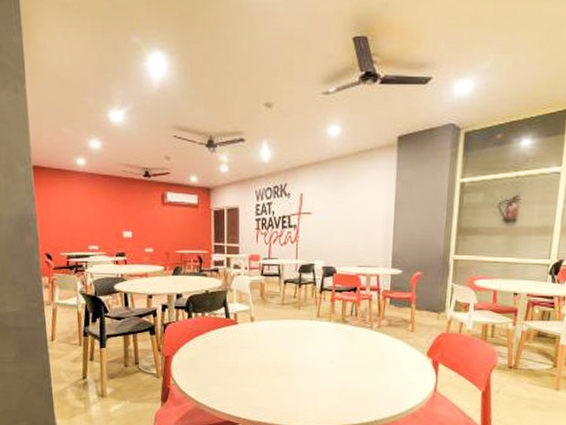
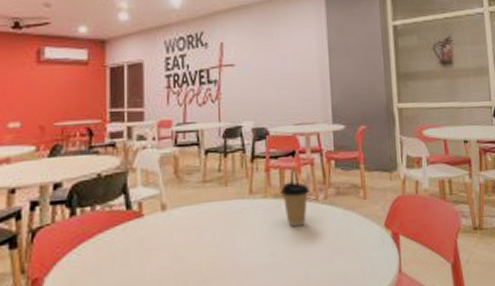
coffee cup: none [342,312,366,346] -> present [280,182,310,227]

